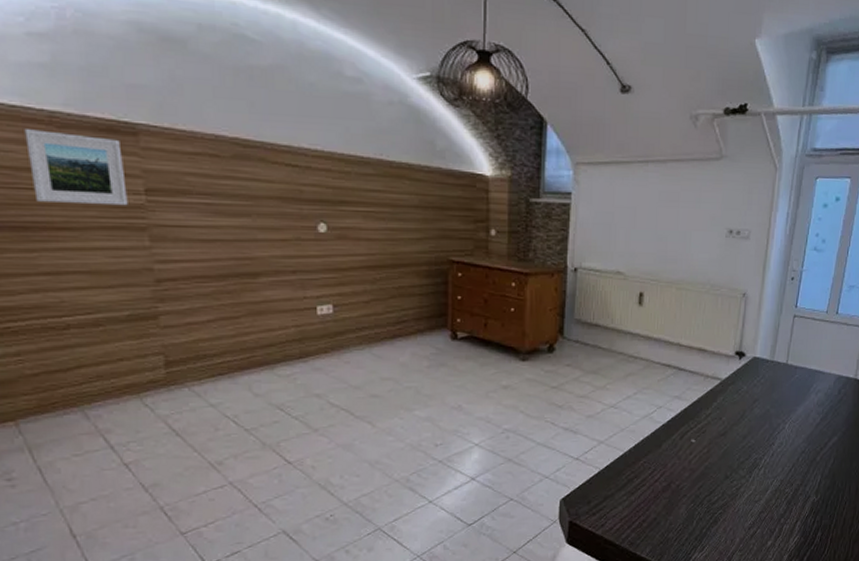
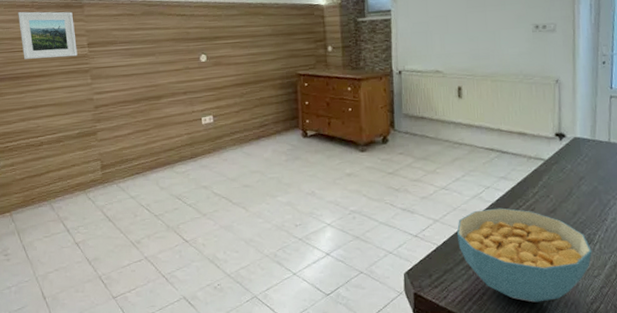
cereal bowl: none [621,429,756,529] -> present [456,208,592,303]

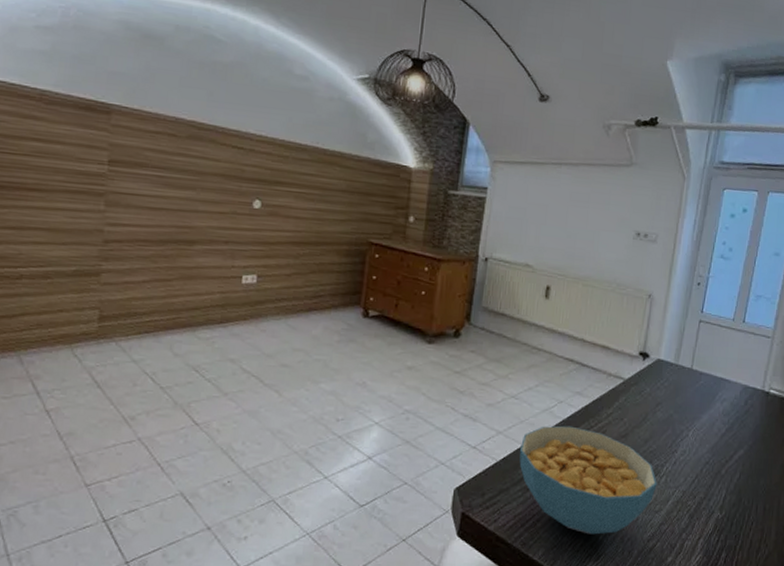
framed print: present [18,11,78,59] -> none [15,103,95,174]

